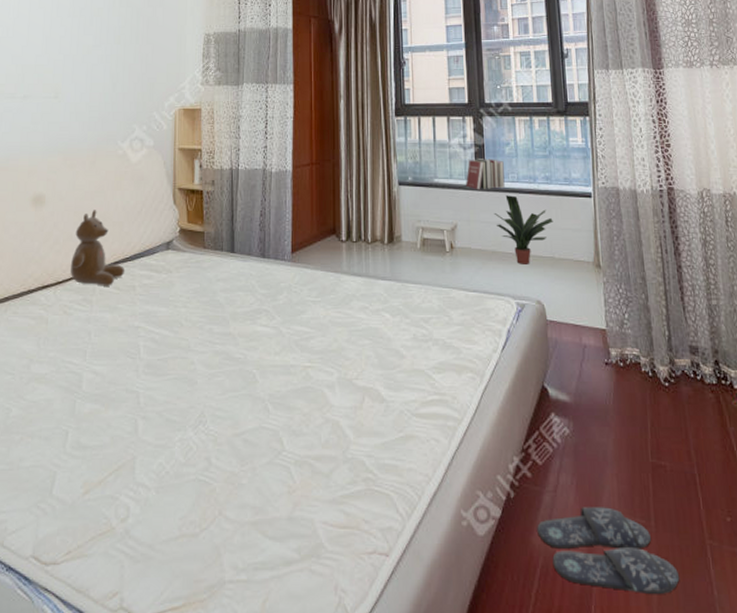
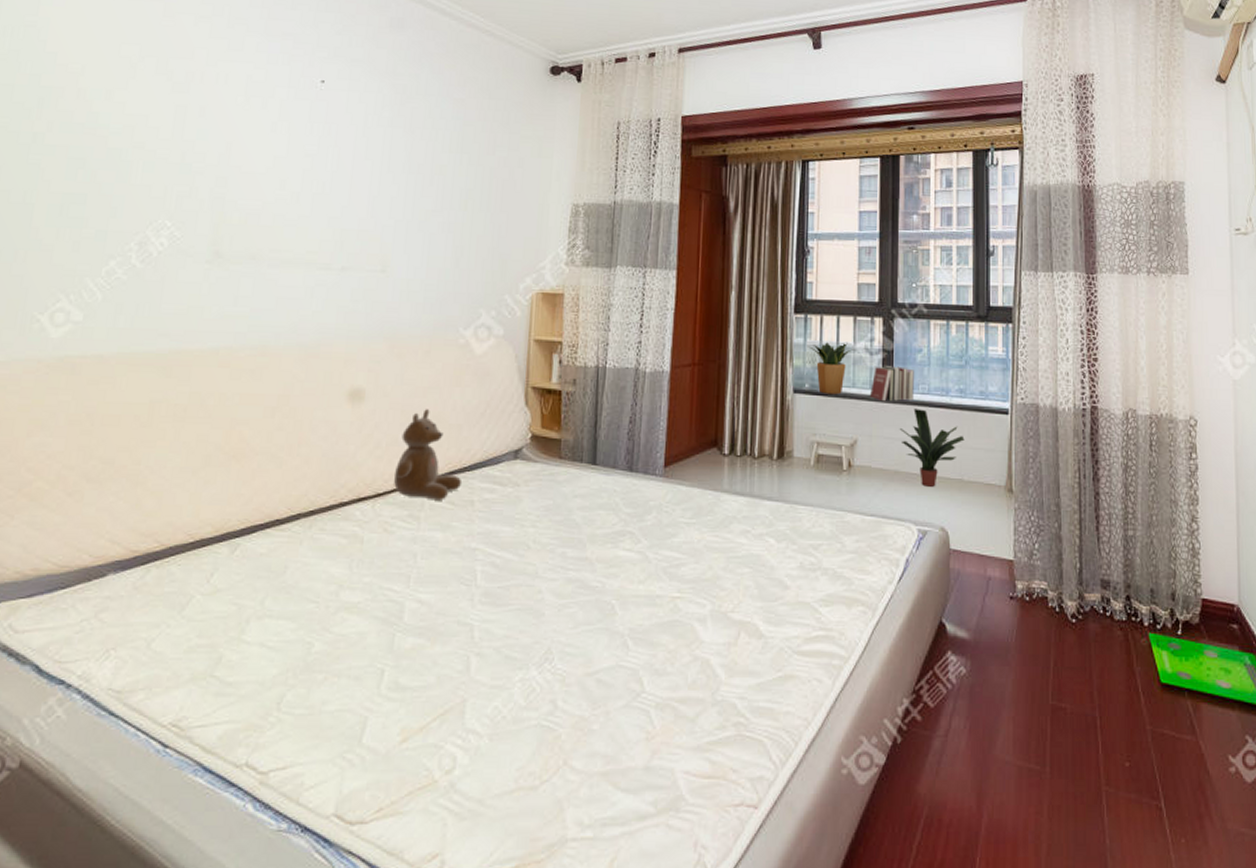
potted plant: none [408,139,451,186] -> present [807,342,856,395]
slippers: present [537,507,680,595] -> none [924,753,1072,845]

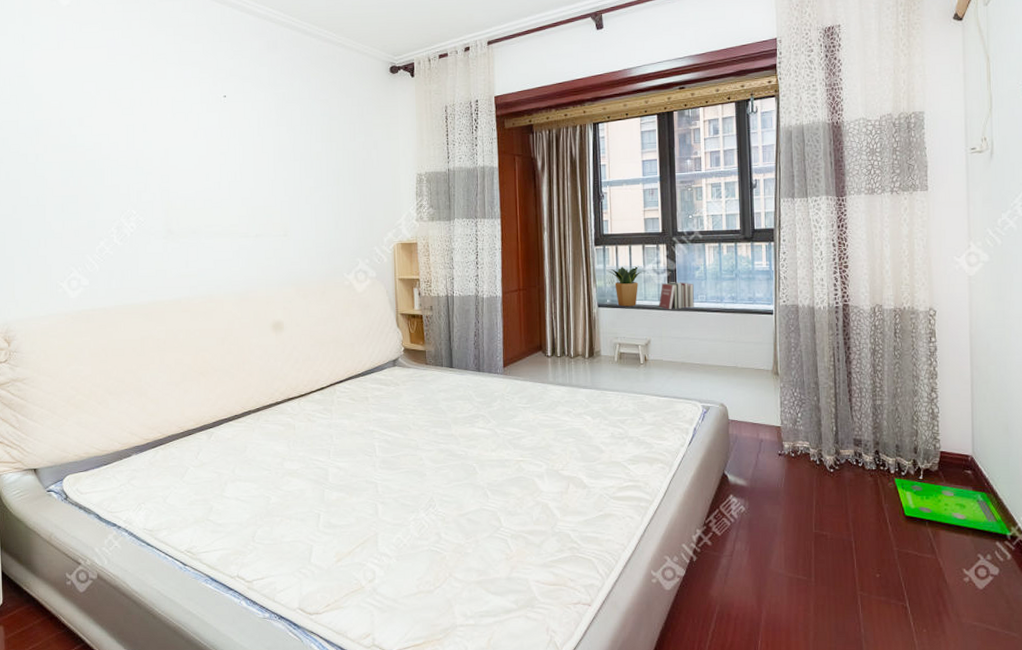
stuffed bear: present [393,409,463,501] -> none [310,334,359,398]
potted plant: present [899,409,965,487] -> none [684,314,737,373]

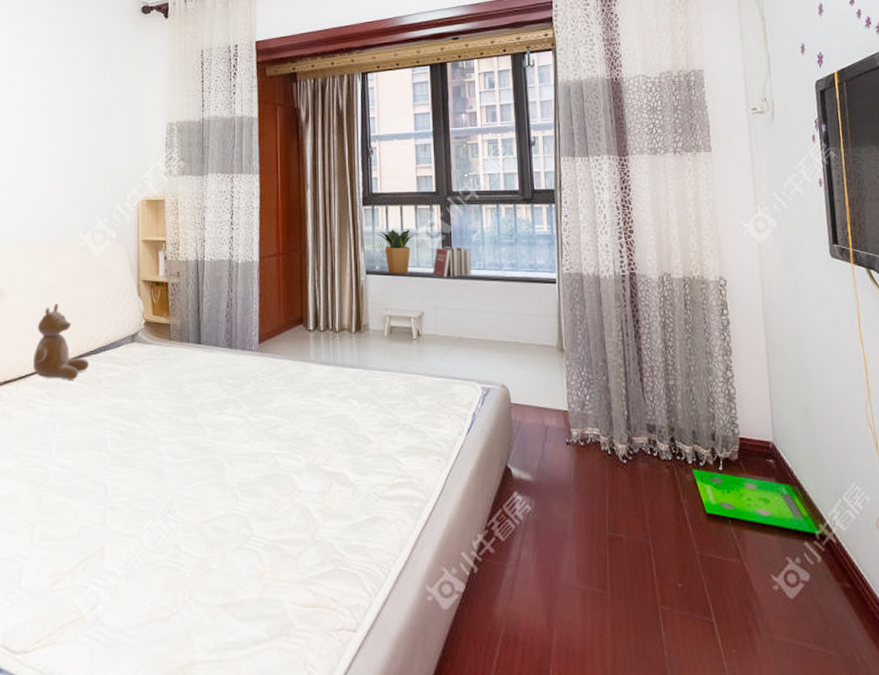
stuffed bear: none [310,334,359,398] -> present [32,304,90,380]

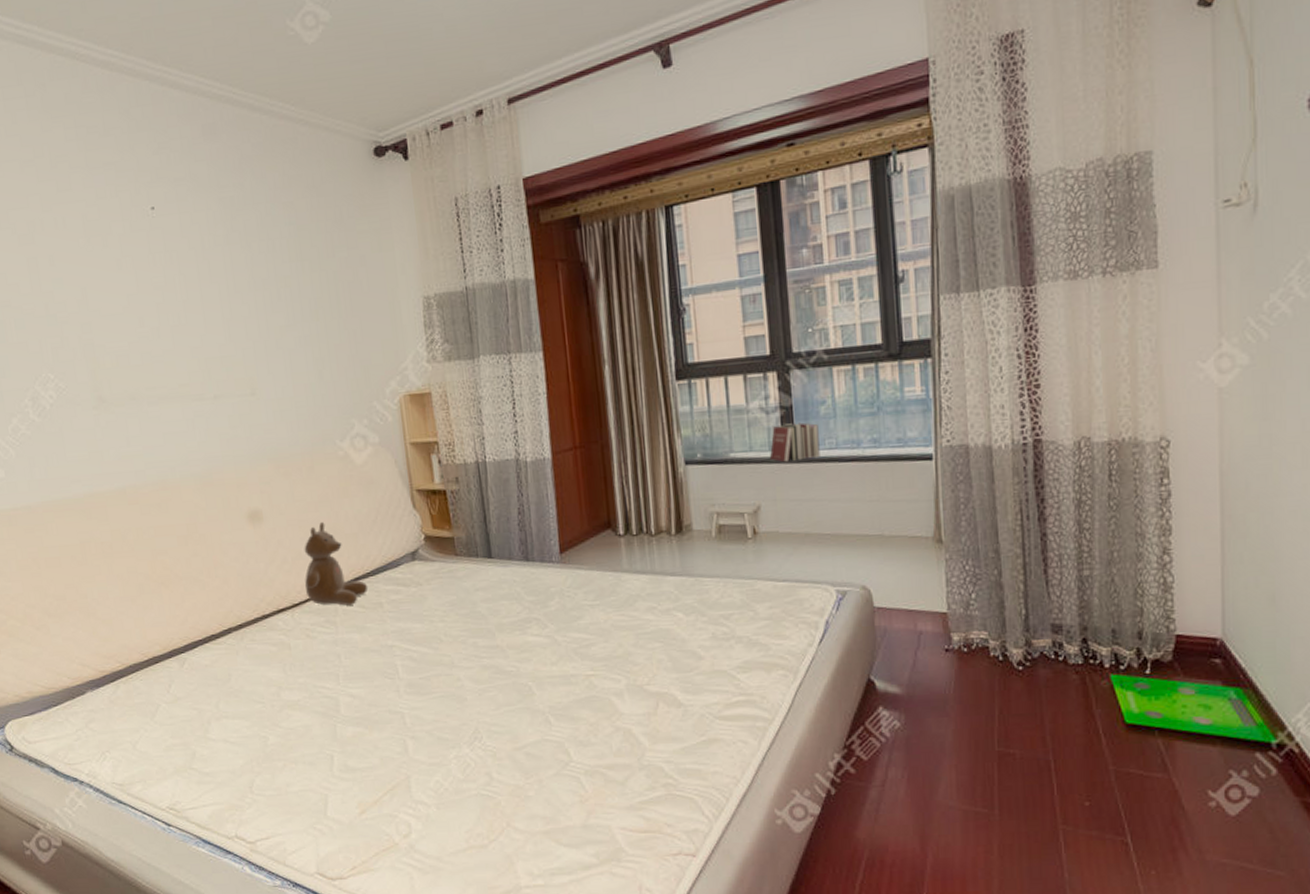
potted plant: present [375,228,418,274] -> none [694,403,750,463]

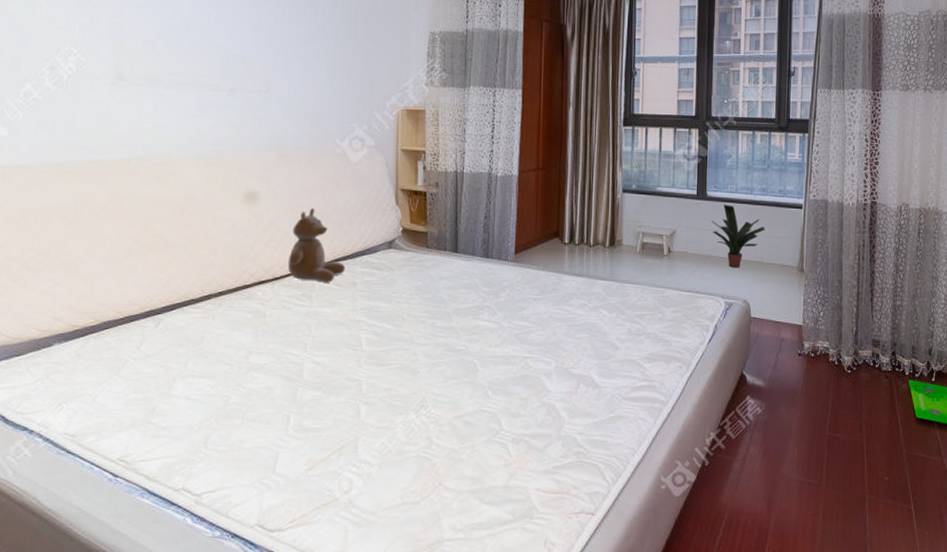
books: present [769,422,820,463] -> none [686,168,724,199]
potted plant: none [806,465,883,546] -> present [711,205,765,268]

